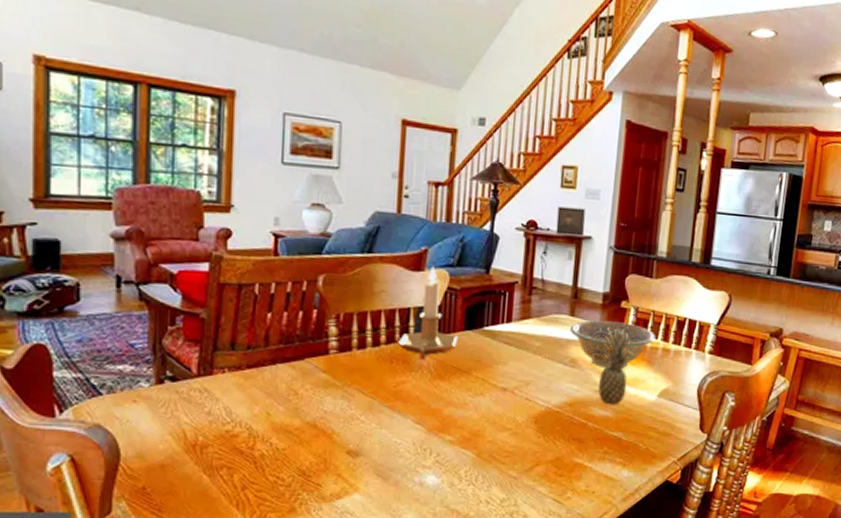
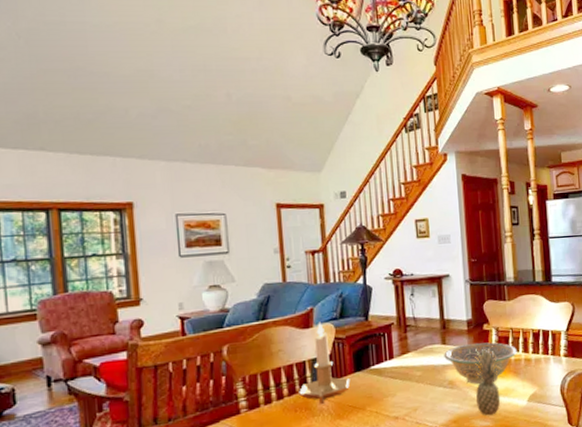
picture frame: present [555,206,585,236] -> none [417,252,443,278]

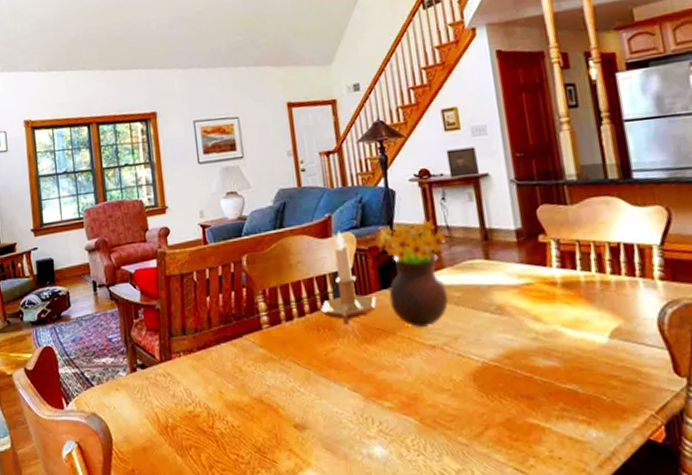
flower arrangement: none [352,310,413,403] -> present [375,217,449,327]
picture frame: none [417,252,443,278] -> present [446,147,480,178]
bowl: present [444,342,517,385] -> none [488,258,588,312]
fruit: present [473,346,500,416] -> none [526,263,569,353]

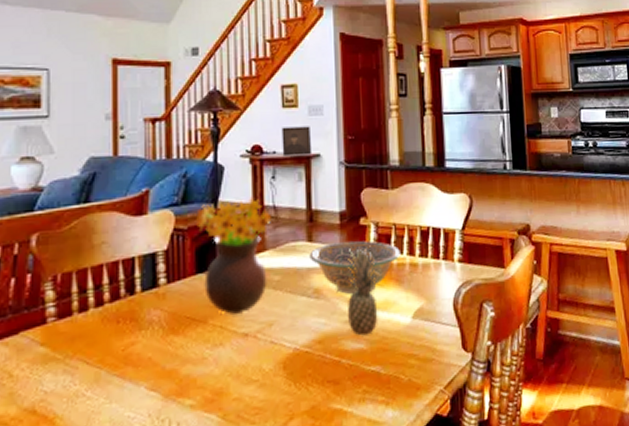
candlestick: present [321,230,377,324] -> none [124,207,190,314]
bowl: none [488,258,588,312] -> present [309,240,400,295]
fruit: none [526,263,569,353] -> present [346,245,378,336]

